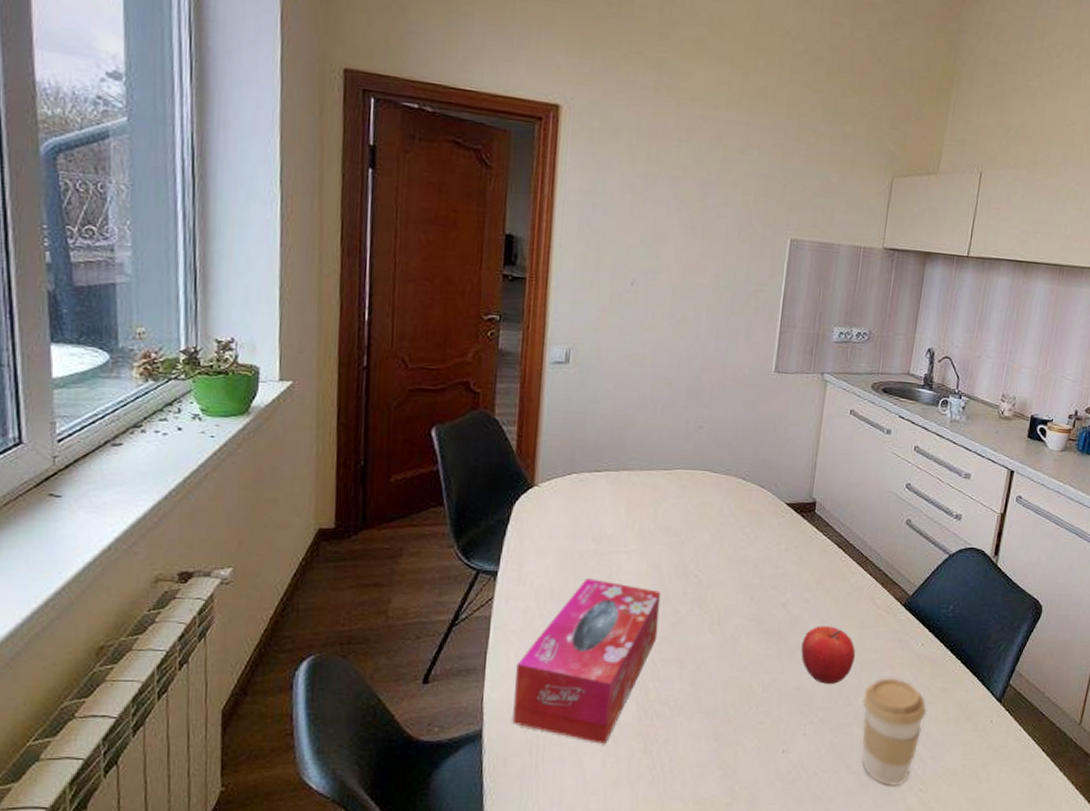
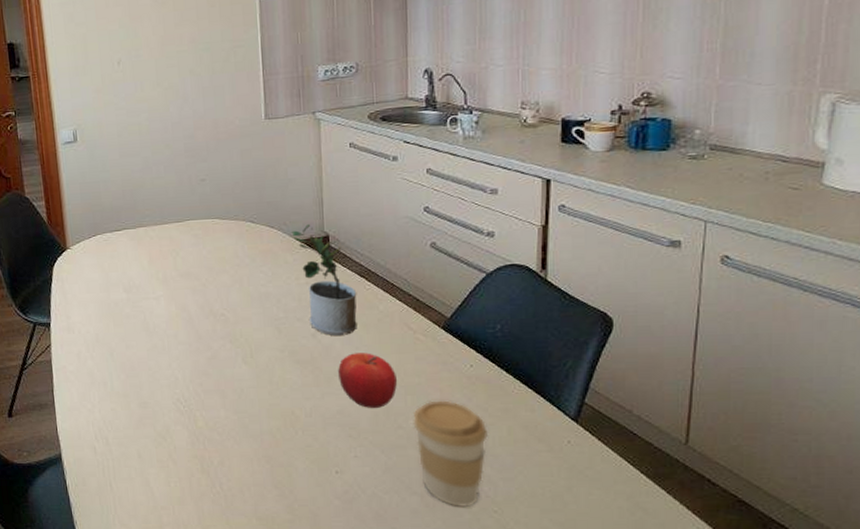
tissue box: present [512,578,662,745] -> none [79,323,196,467]
potted plant: none [781,488,833,608] -> present [291,224,357,337]

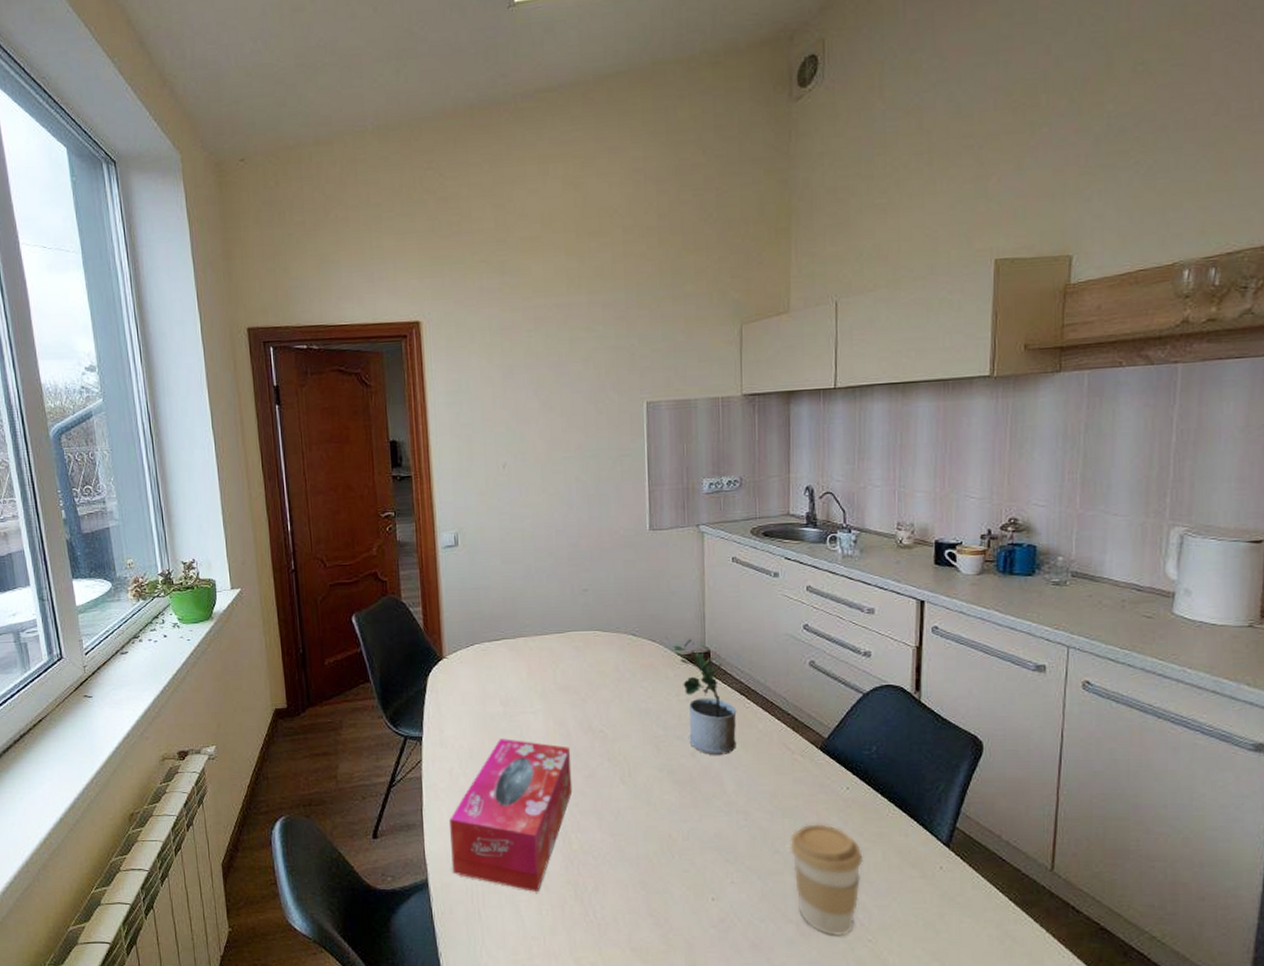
tissue box: none [79,323,196,467] -> present [449,738,573,893]
fruit: present [338,353,398,408] -> none [716,773,776,831]

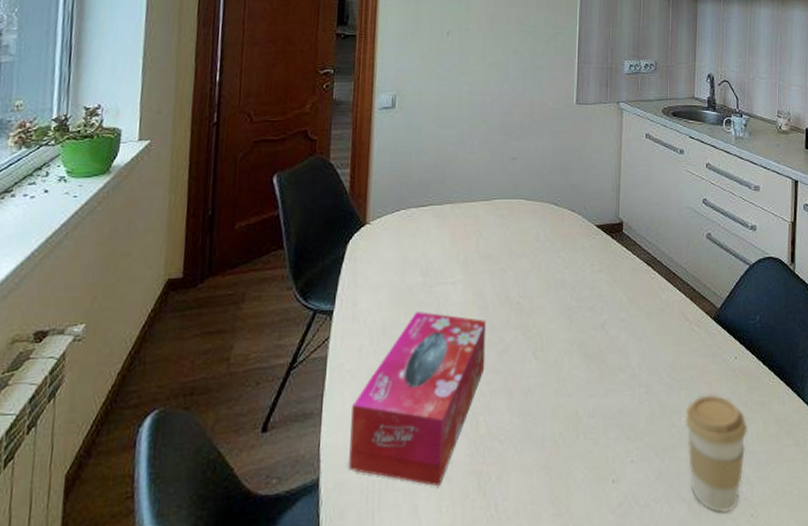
potted plant: present [673,639,737,756] -> none [590,210,644,328]

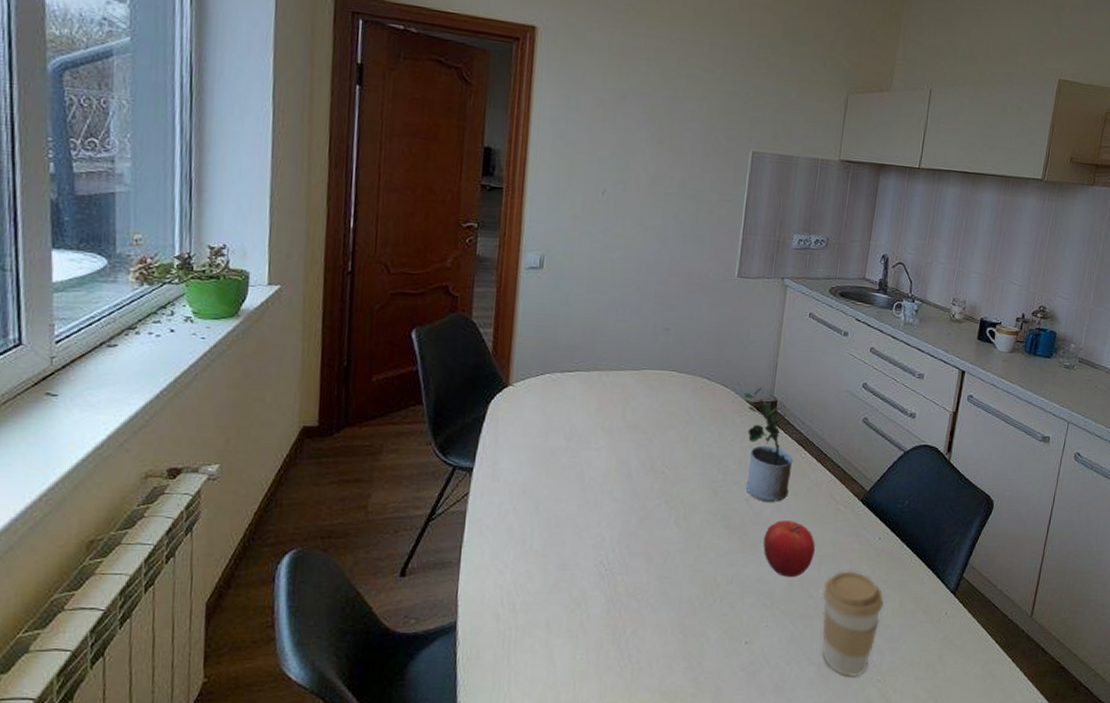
tissue box: present [348,312,487,487] -> none [486,474,630,637]
potted plant: none [590,210,644,328] -> present [743,387,793,503]
fruit: none [622,345,674,406] -> present [763,520,816,577]

